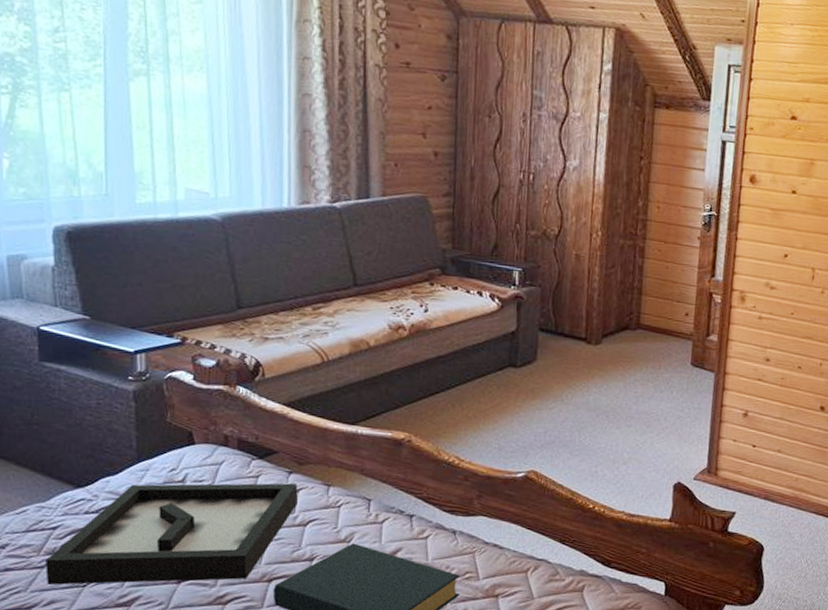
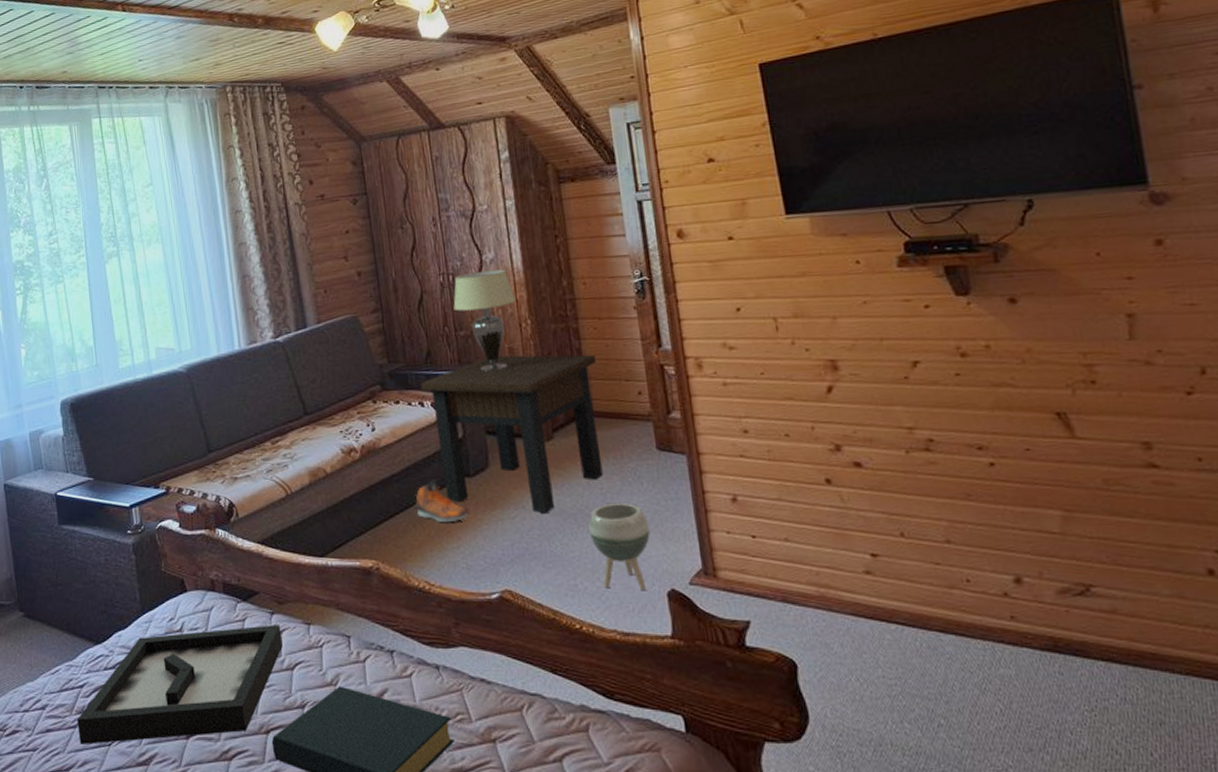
sneaker: none [458,365,508,407] -> present [415,479,468,523]
side table: none [482,260,655,408] -> present [420,354,603,513]
lampshade: none [529,175,592,274] -> present [453,269,516,372]
planter: none [617,405,671,481] -> present [588,502,650,590]

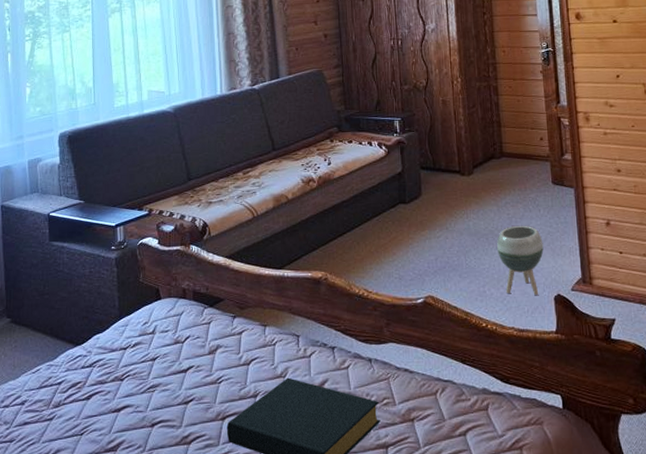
decorative tray: present [77,625,283,744] -> none [53,326,241,435]
sneaker: present [415,479,468,523] -> none [360,205,402,241]
side table: present [420,354,603,513] -> none [370,106,510,233]
lampshade: present [453,269,516,372] -> none [400,37,450,119]

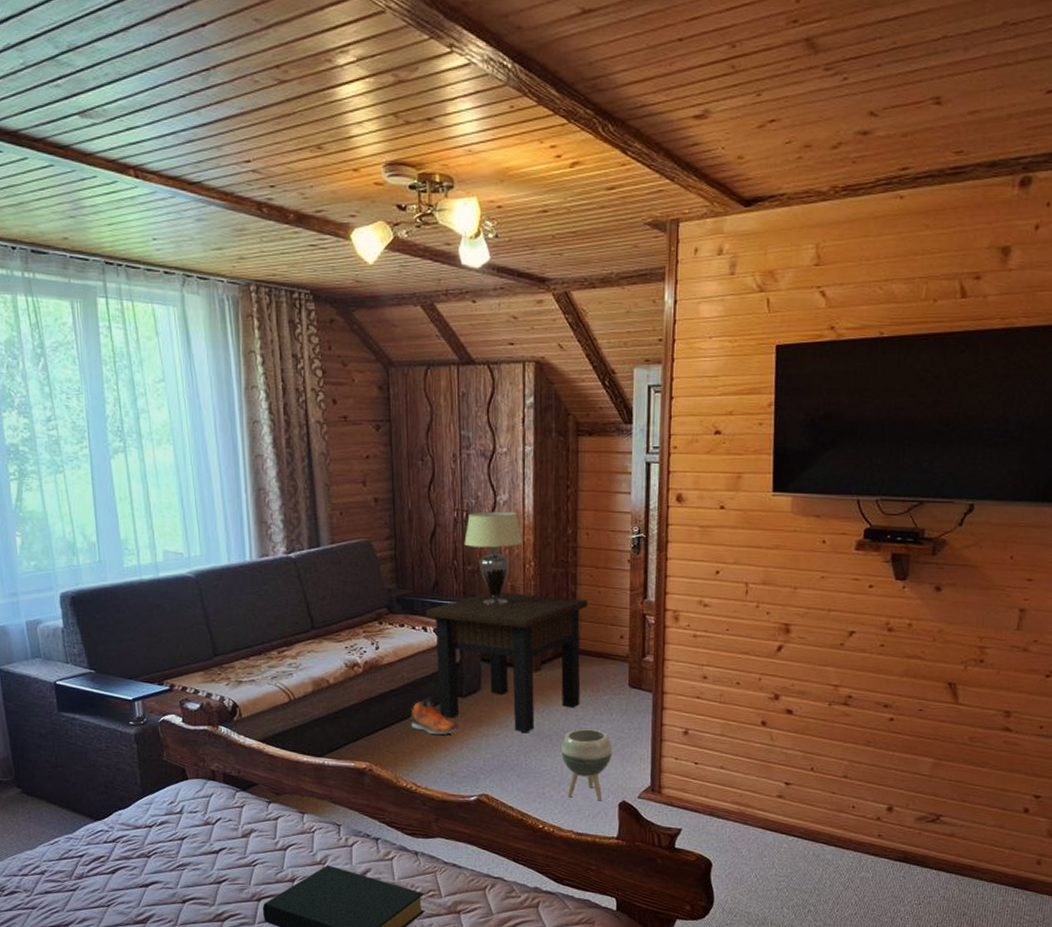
sneaker: none [360,205,402,241] -> present [410,697,457,736]
side table: none [370,106,510,233] -> present [425,592,589,732]
lampshade: none [400,37,450,119] -> present [464,511,523,605]

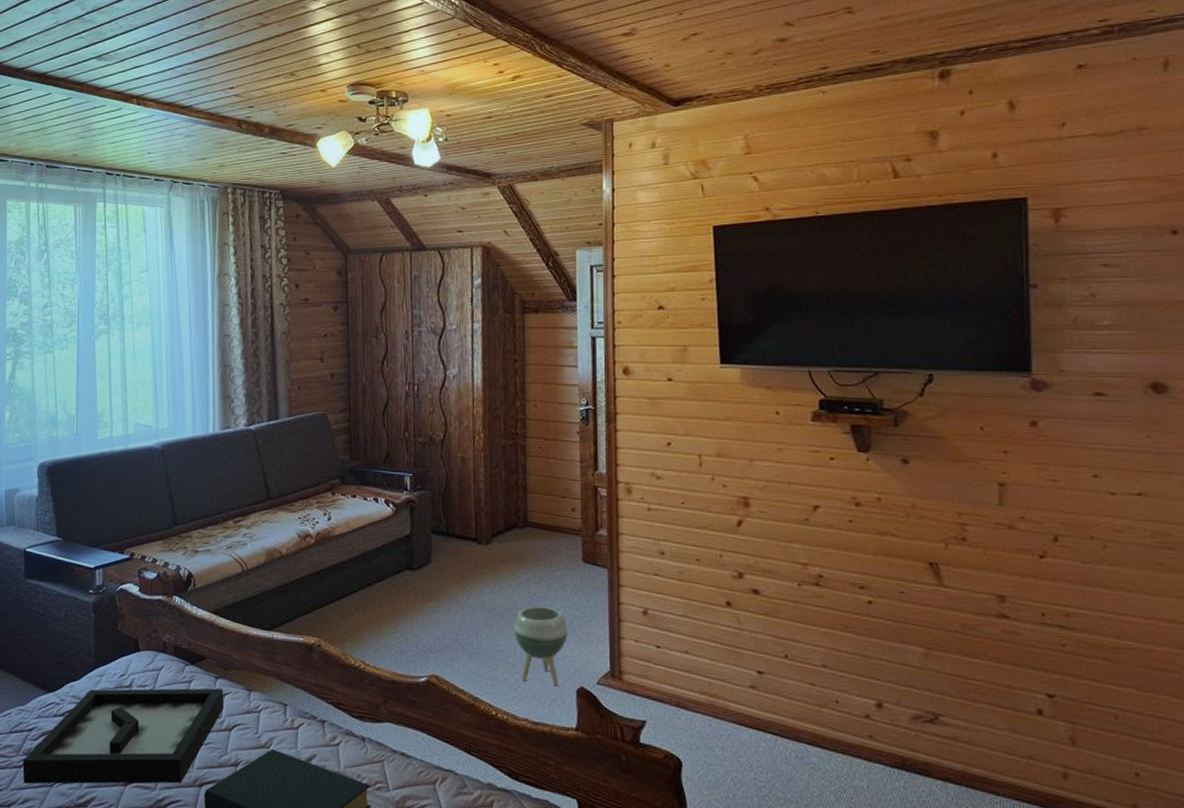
decorative tray: none [76,812,277,905] -> present [22,688,224,784]
sneaker: present [410,697,457,736] -> none [360,569,407,611]
side table: present [425,592,589,732] -> none [377,464,539,609]
lampshade: present [464,511,523,605] -> none [415,384,473,477]

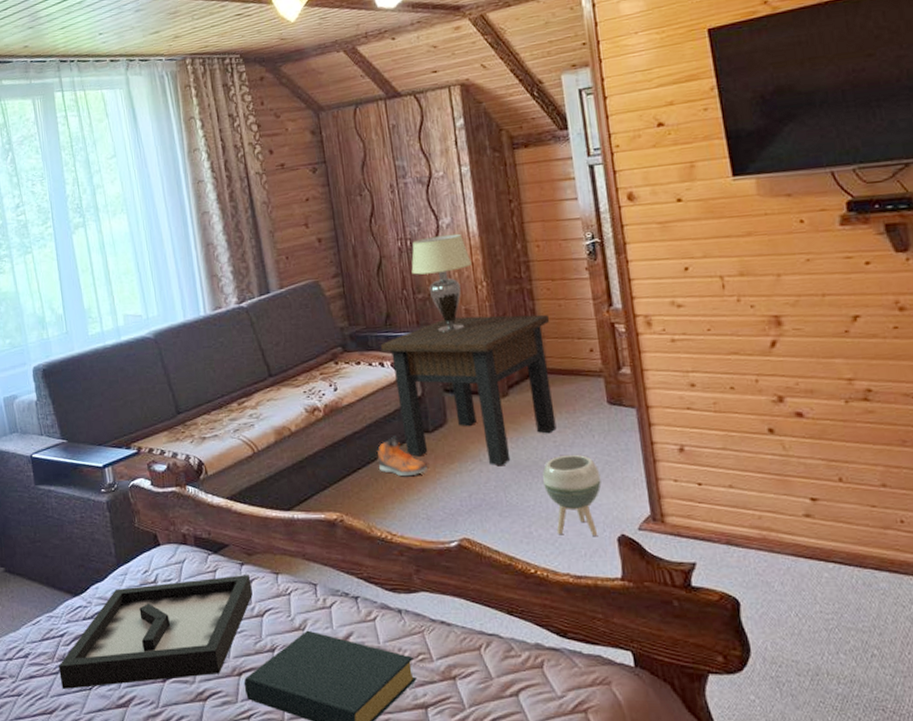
sneaker: none [360,569,407,611] -> present [376,436,427,477]
side table: none [377,464,539,609] -> present [380,314,557,465]
lampshade: none [415,384,473,477] -> present [411,233,472,332]

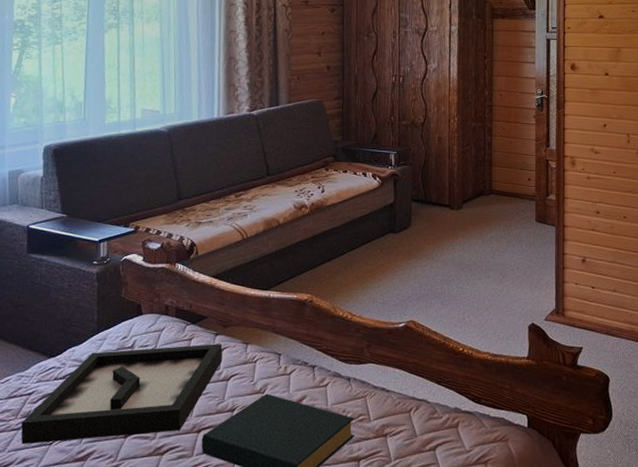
sneaker: present [376,436,427,477] -> none [349,234,389,268]
side table: present [380,314,557,465] -> none [365,143,502,263]
lampshade: present [411,233,472,332] -> none [400,76,449,154]
planter: present [542,454,602,536] -> none [479,258,523,323]

